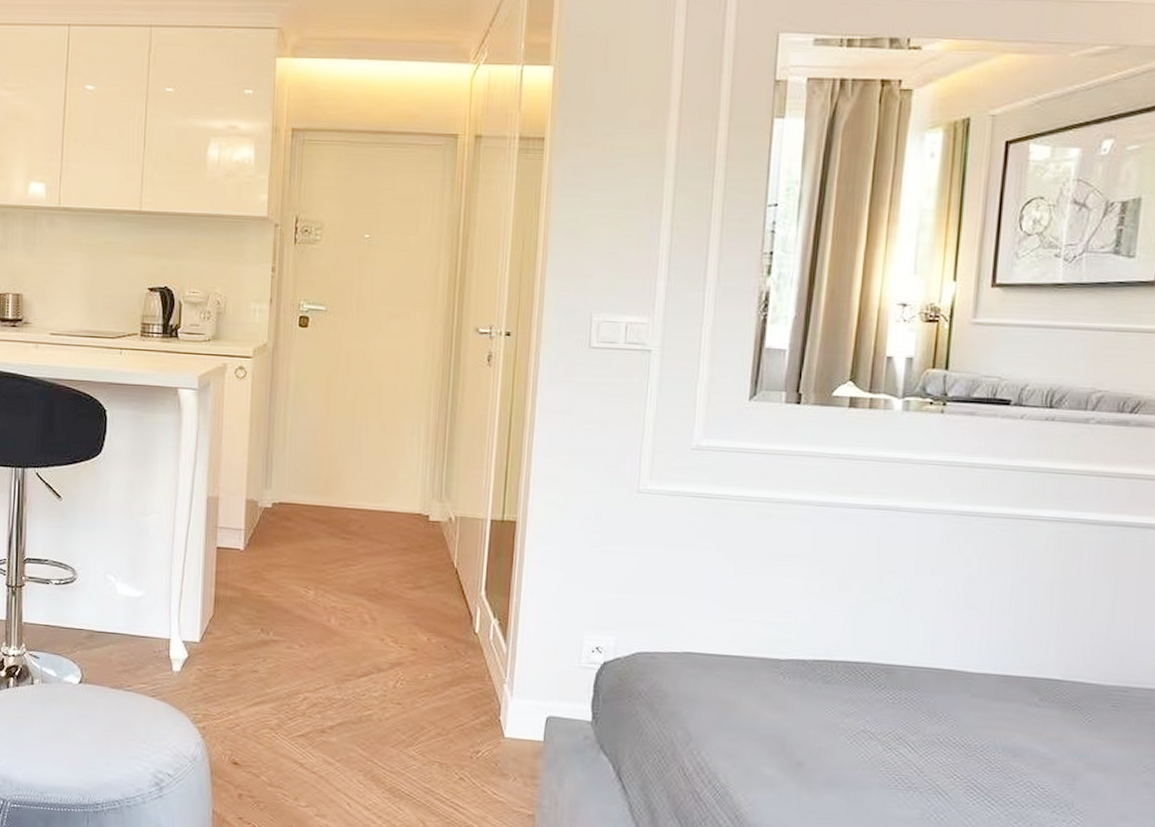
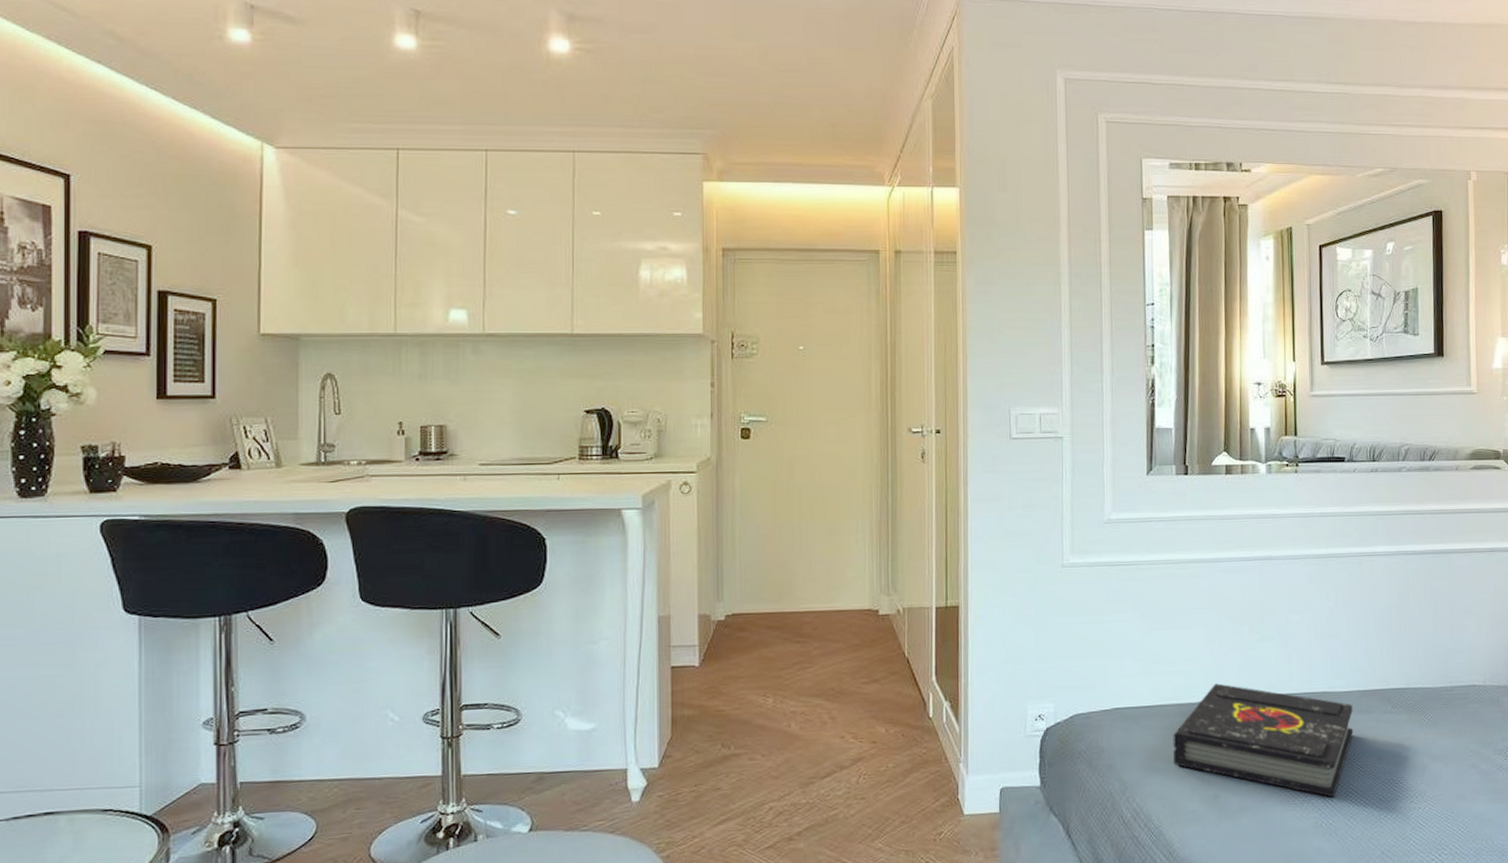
book: none [750,642,987,790] -> present [1173,683,1354,798]

